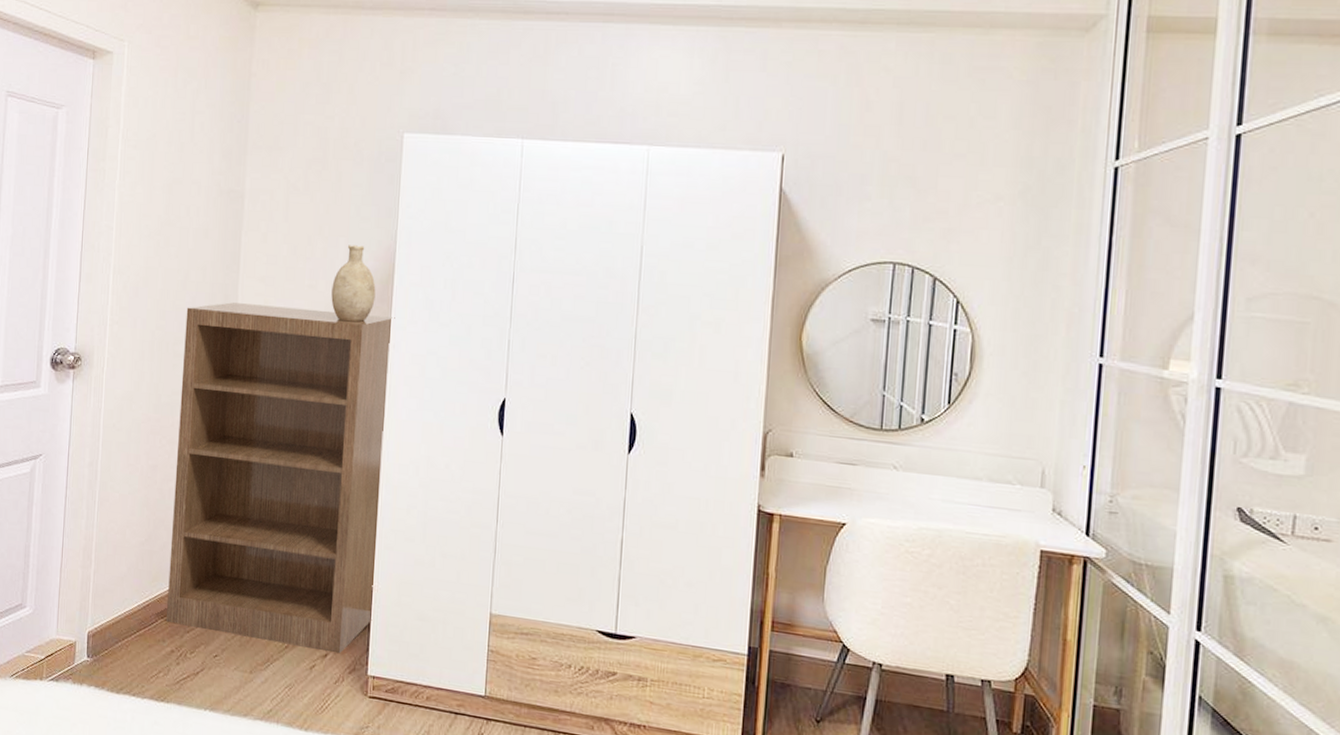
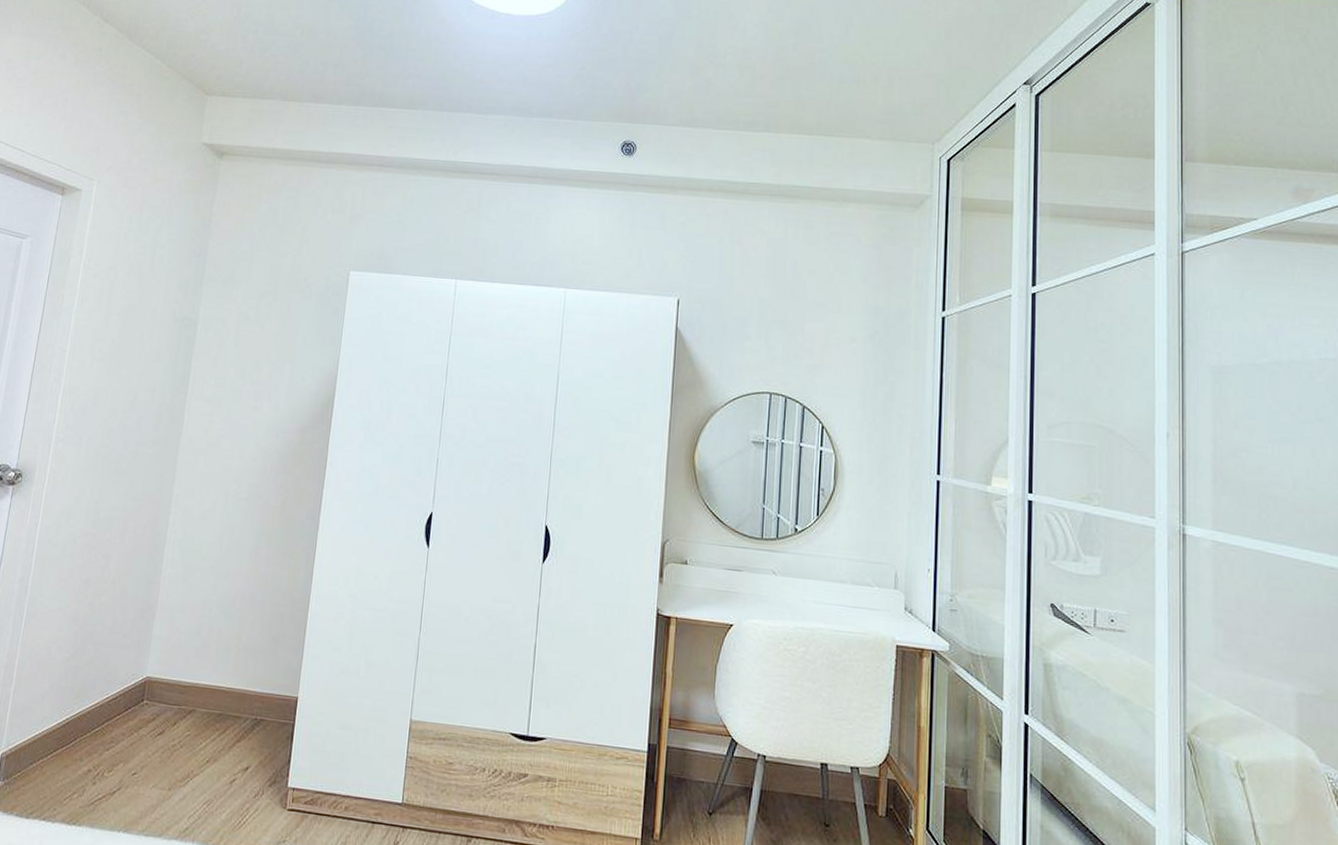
bookshelf: present [165,302,395,654] -> none [85,421,333,767]
decorative vase: present [331,245,376,322] -> none [274,370,317,441]

